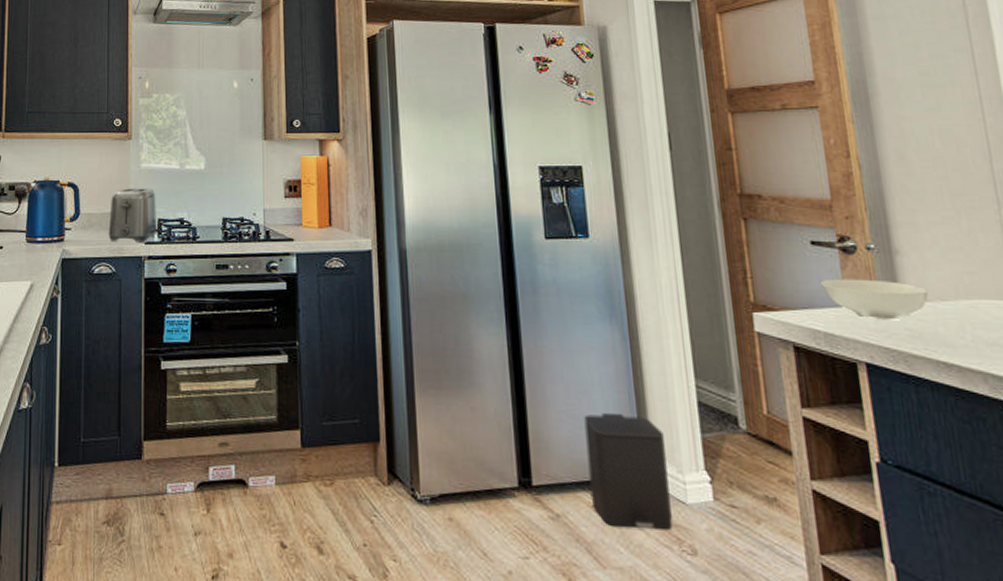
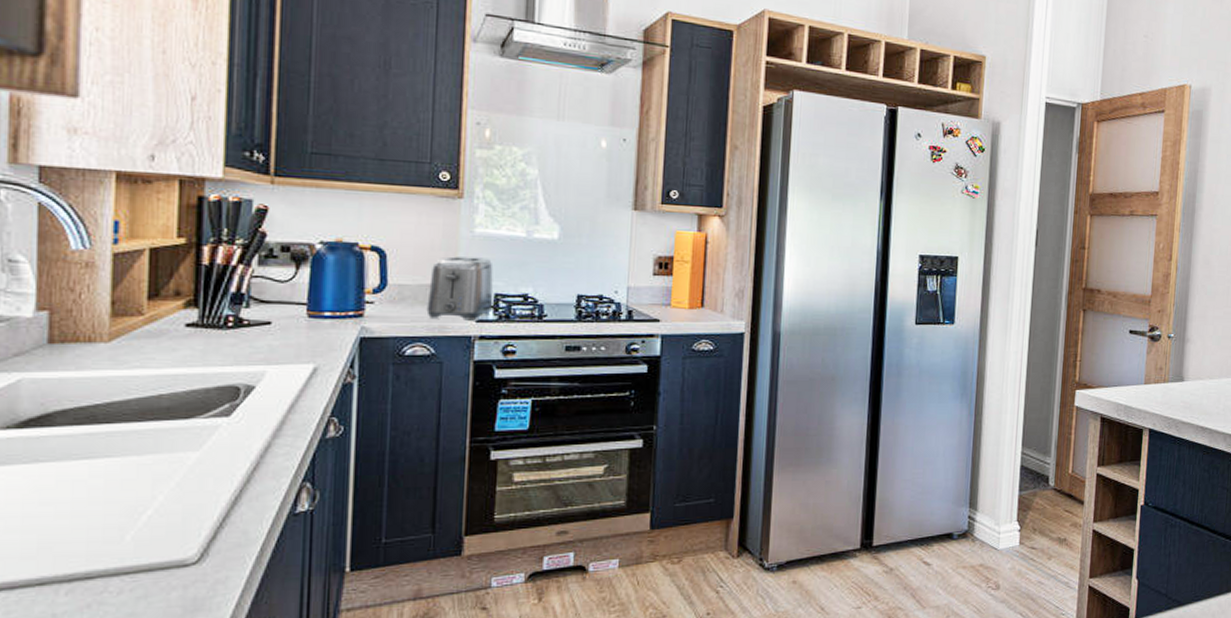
pedal bin: present [584,412,673,529] -> none [921,478,989,573]
bowl: present [819,278,929,319] -> none [1129,361,1203,394]

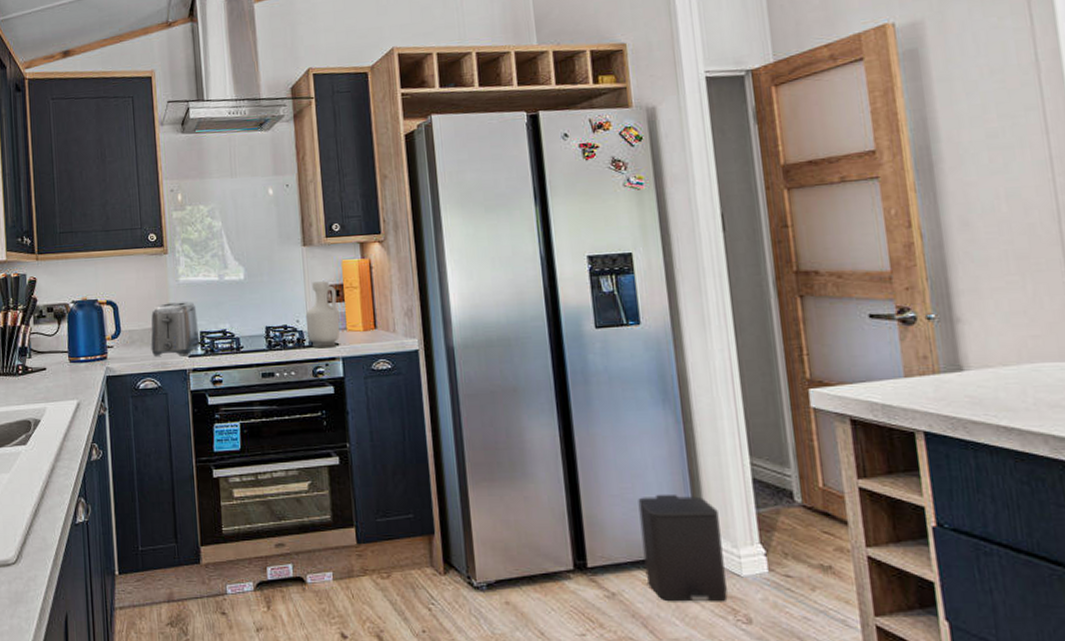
ceramic jug: none [625,251,665,324] -> present [305,281,340,349]
pedal bin: none [921,478,989,573] -> present [638,494,728,601]

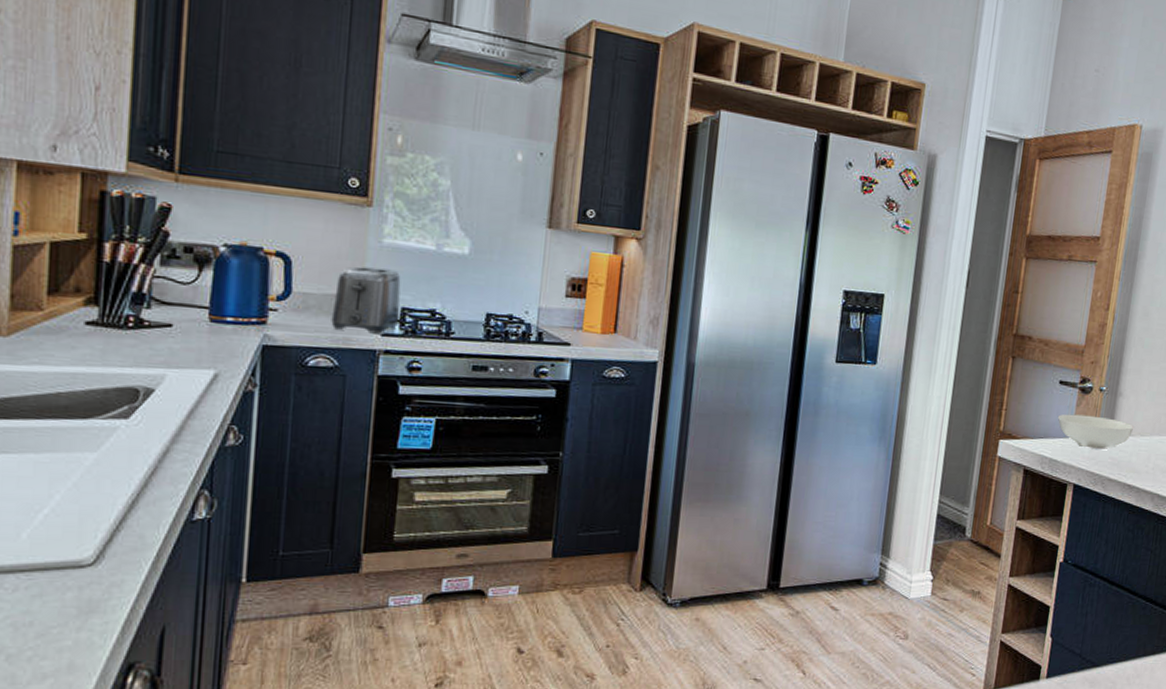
ceramic jug: present [305,281,340,349] -> none [536,271,578,347]
pedal bin: present [638,494,728,601] -> none [829,523,903,620]
bowl: none [878,349,991,388] -> present [1057,414,1135,449]

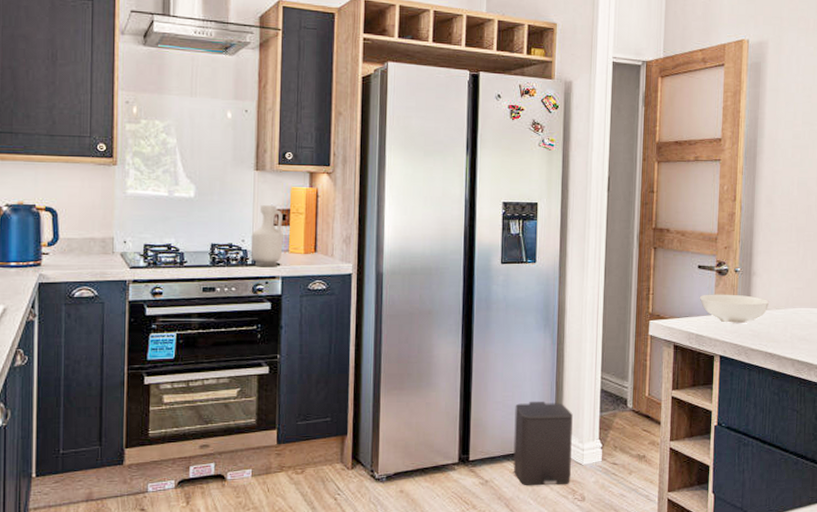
toaster: present [331,266,401,334] -> none [90,214,143,267]
ceramic jug: none [536,271,578,347] -> present [251,205,283,267]
pedal bin: none [829,523,903,620] -> present [513,401,573,485]

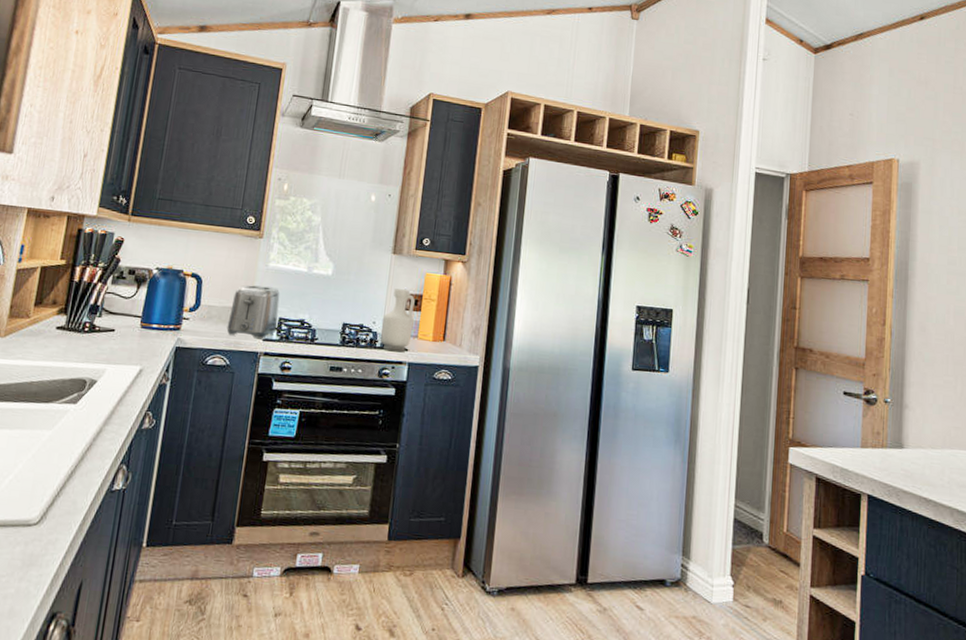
toaster: none [90,214,143,267] -> present [226,285,280,339]
pedal bin: present [513,401,573,485] -> none [634,523,702,624]
bowl: present [699,294,770,323] -> none [845,424,924,461]

